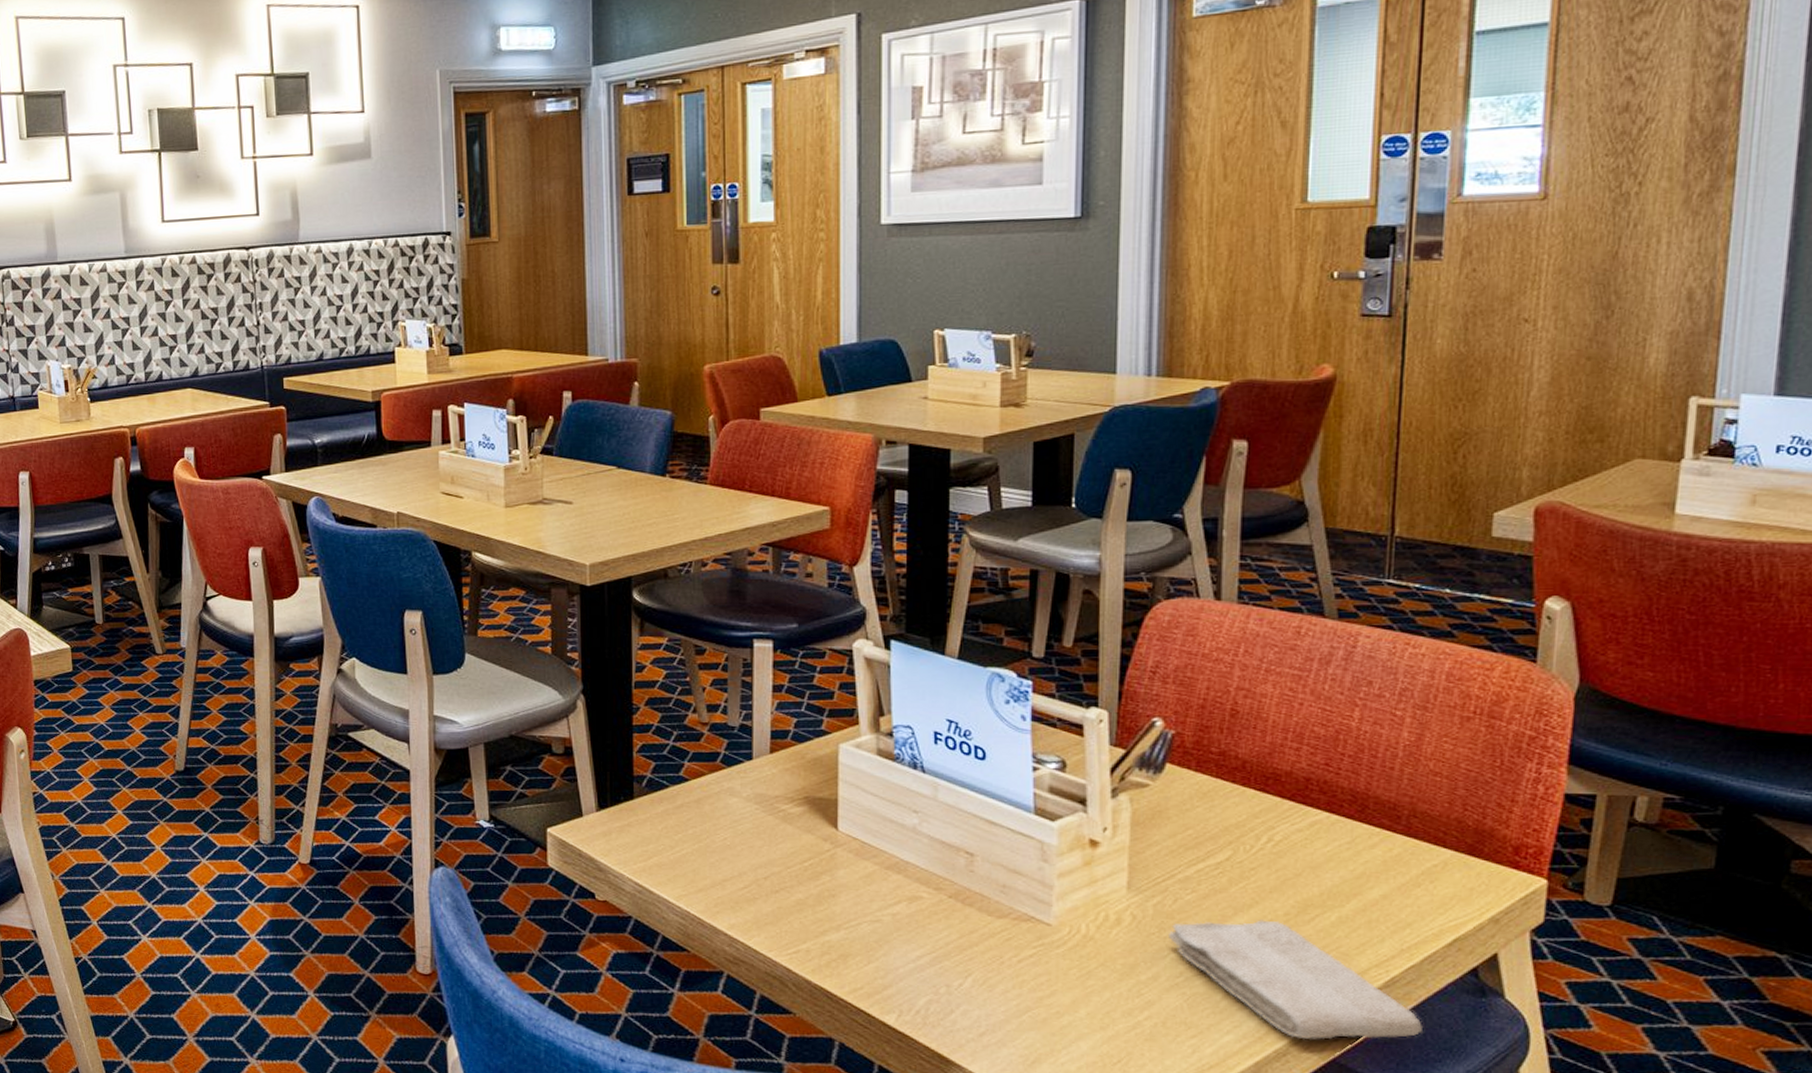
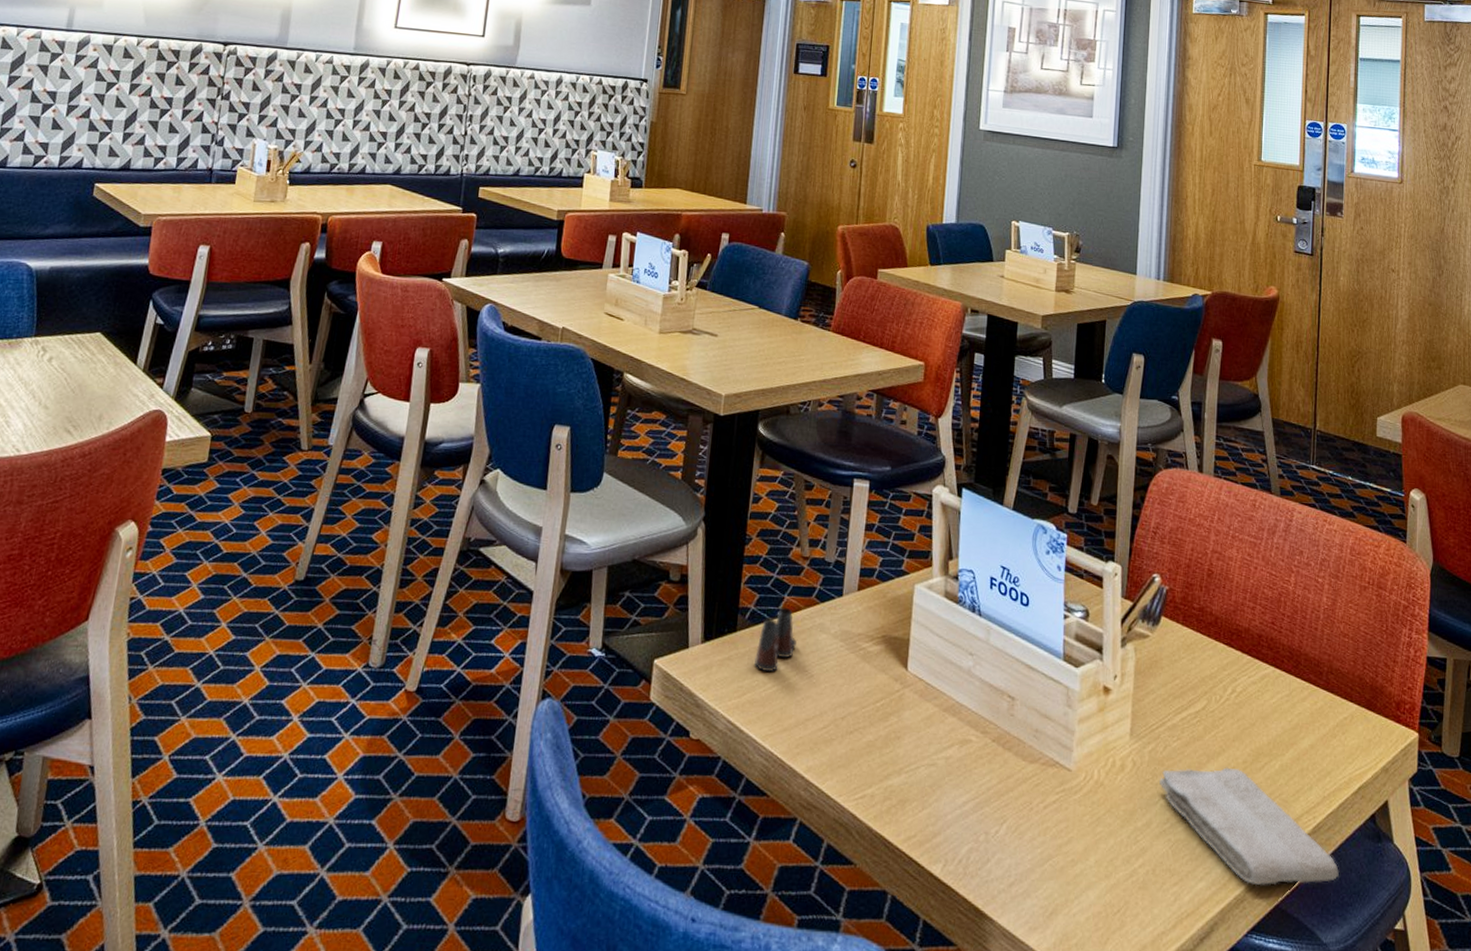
salt shaker: none [658,773,703,837] -> present [755,607,797,672]

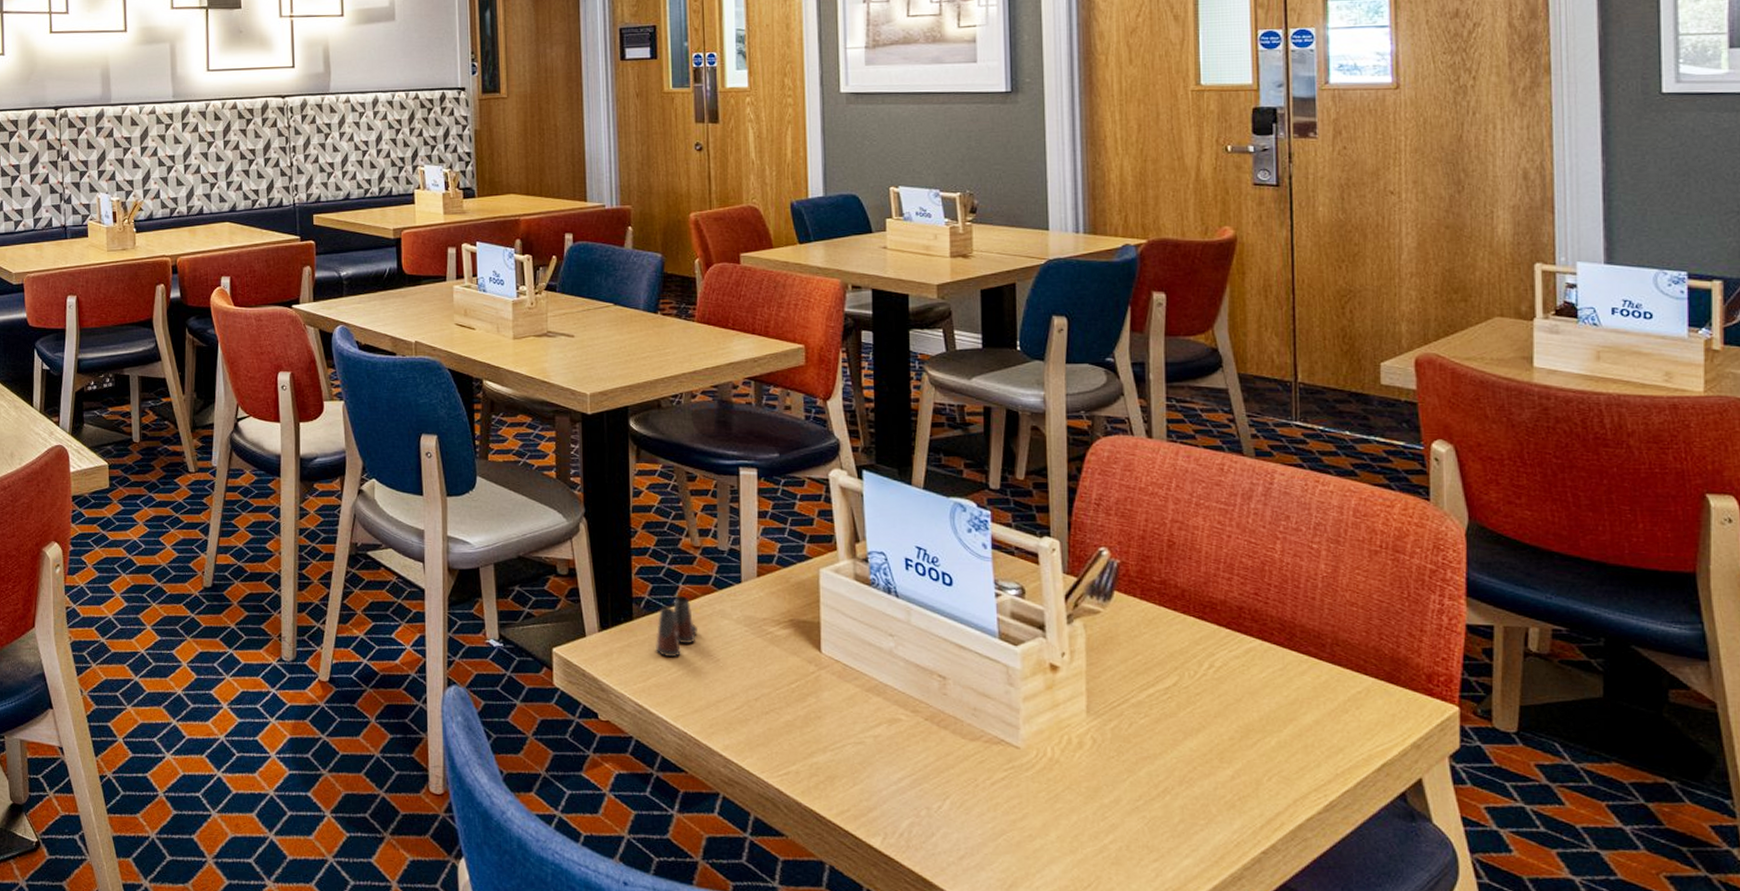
washcloth: present [1159,767,1339,886] -> none [1127,744,1362,864]

